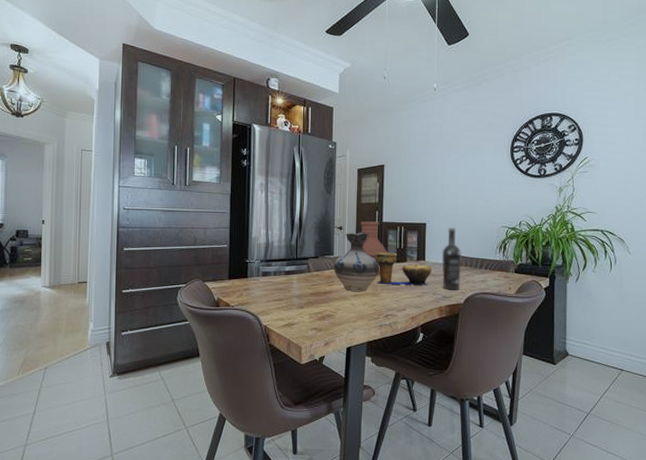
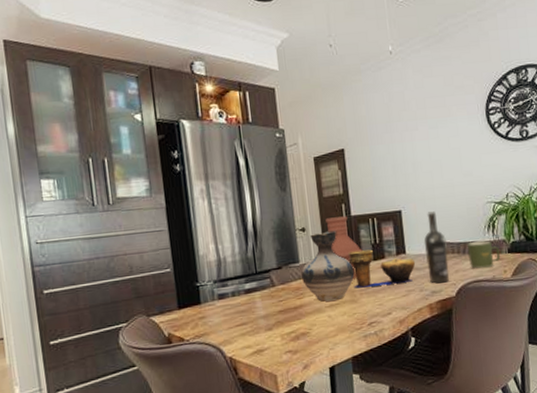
mug: none [478,258,508,284] -> present [466,241,501,269]

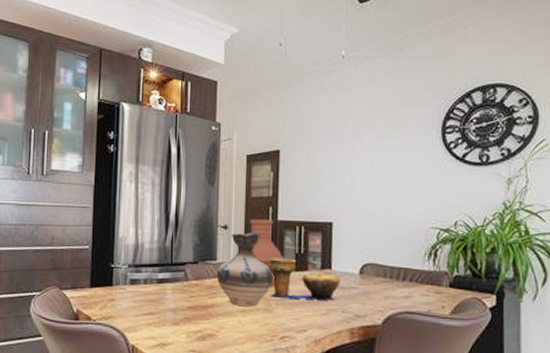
wine bottle: present [424,211,450,284] -> none [352,228,379,308]
mug: present [466,241,501,269] -> none [401,268,440,301]

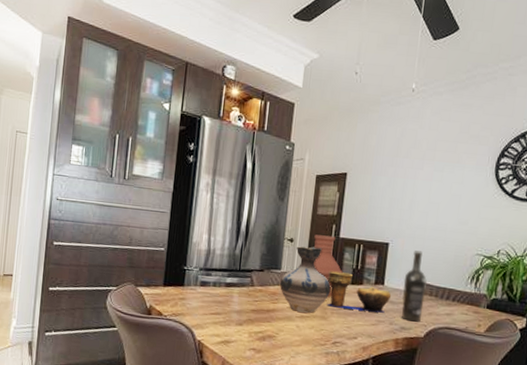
wine bottle: none [352,228,379,308] -> present [401,250,427,322]

